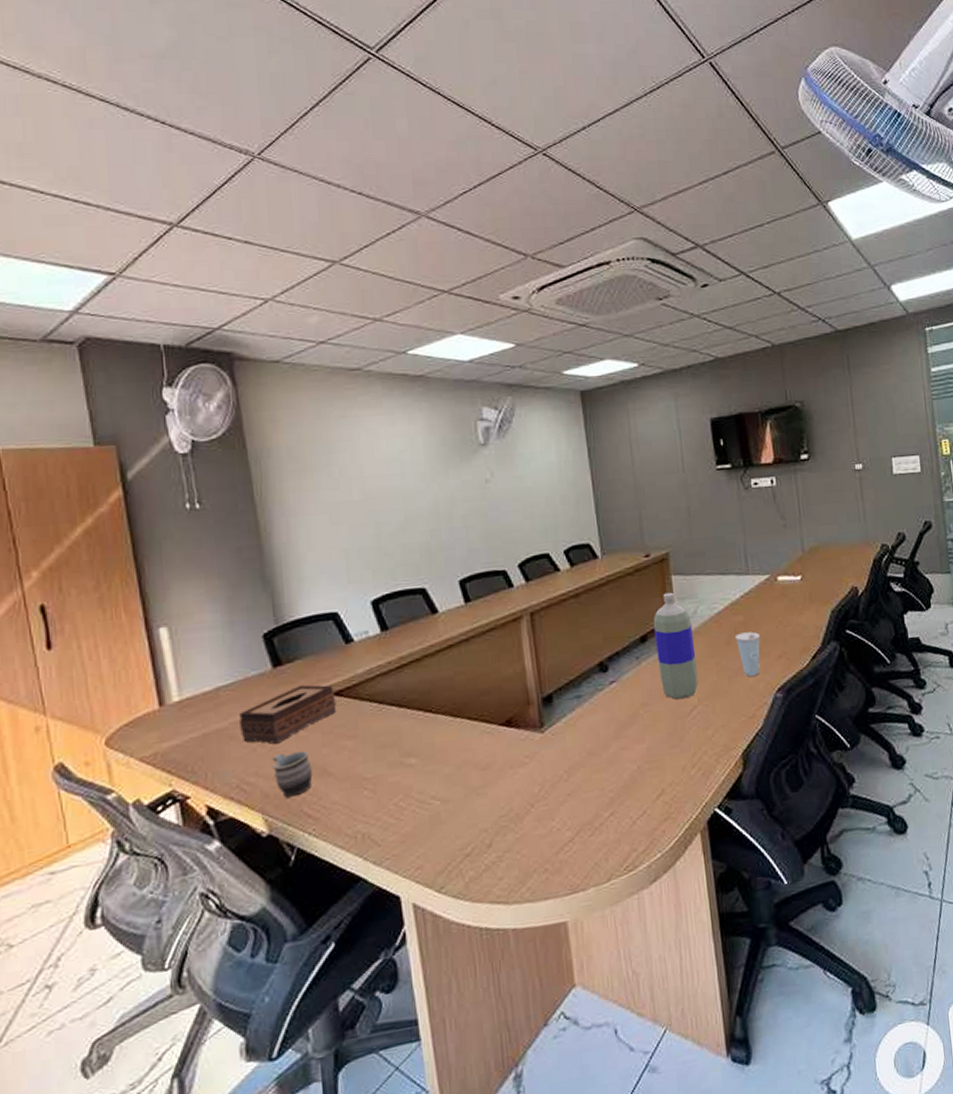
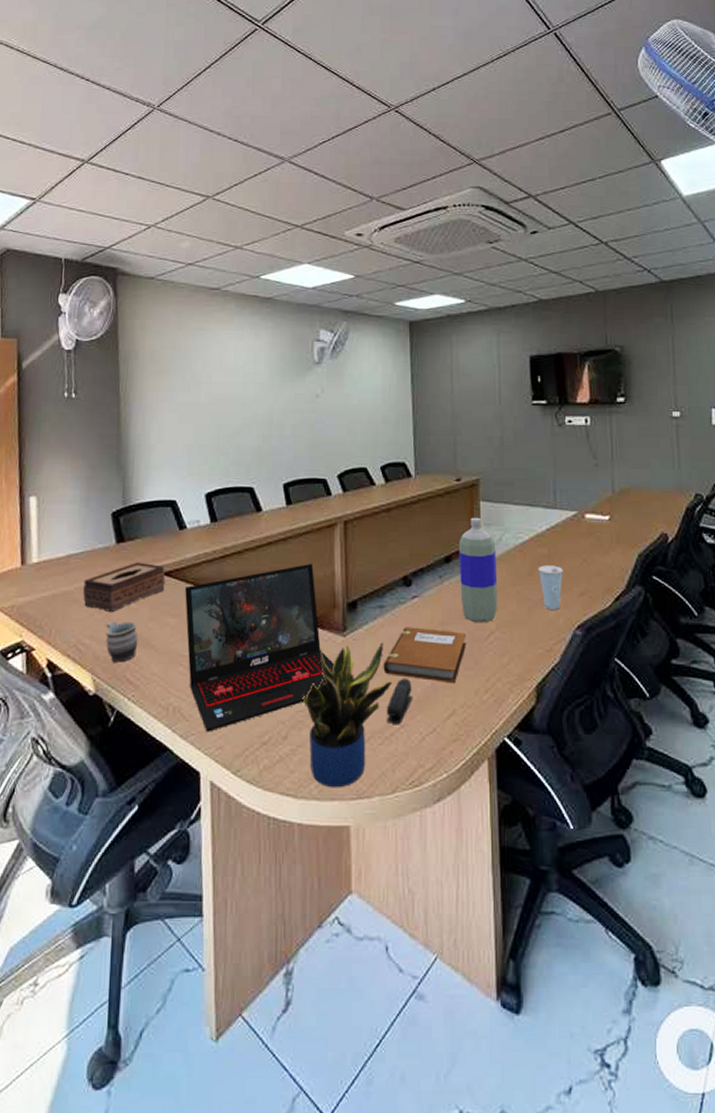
laptop: none [360,662,535,854] -> present [185,564,334,732]
potted plant: none [503,733,598,888] -> present [302,642,393,788]
notebook: none [586,710,670,765] -> present [383,627,466,684]
stapler: none [594,765,620,814] -> present [386,678,413,724]

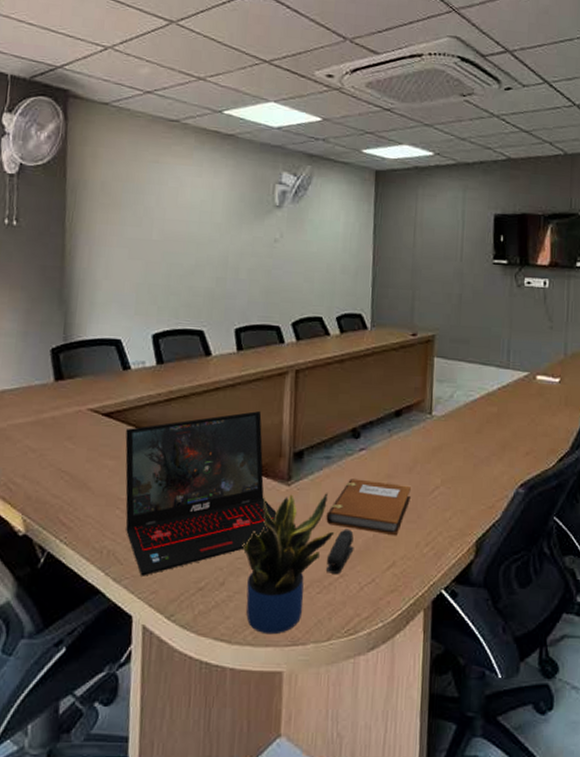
tissue box: present [83,562,166,612] -> none [16,401,106,451]
mug: present [105,621,138,663] -> none [38,461,74,504]
bottle: present [458,517,498,623] -> none [408,373,447,478]
cup: present [537,565,563,609] -> none [486,424,511,468]

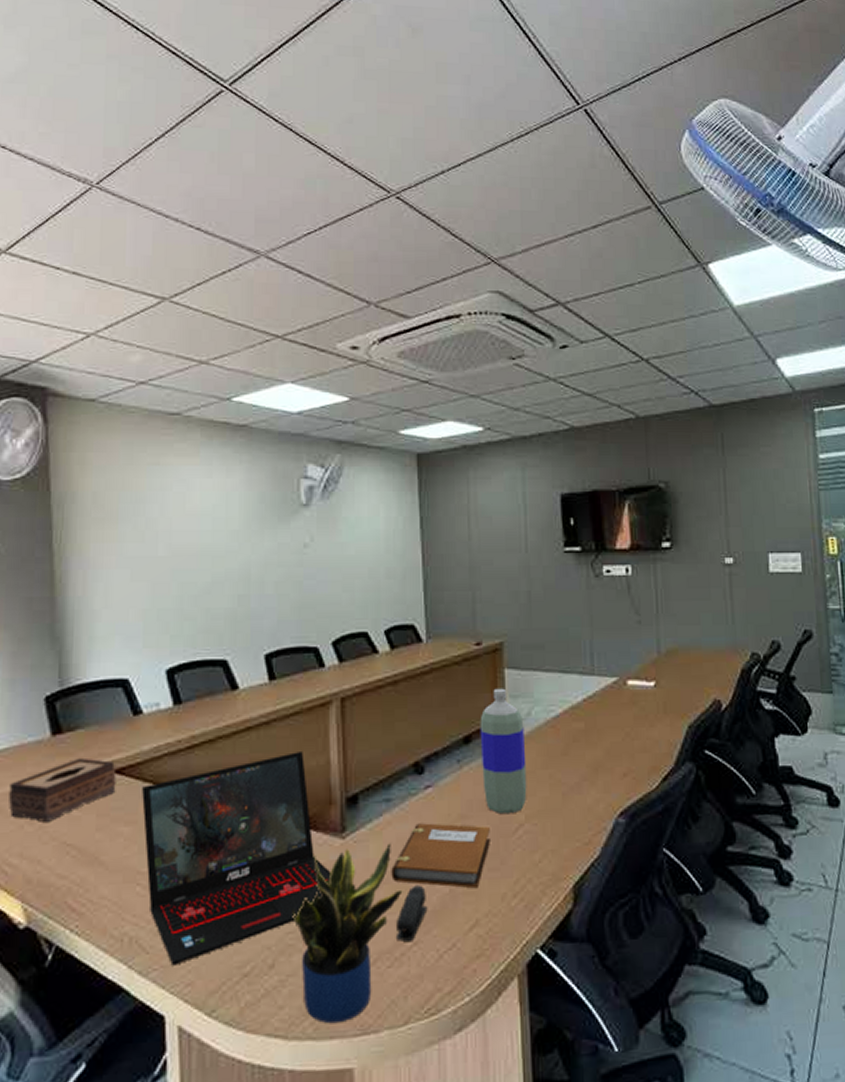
tissue box: none [16,401,106,451] -> present [9,757,117,822]
bottle: none [408,373,447,478] -> present [480,688,527,815]

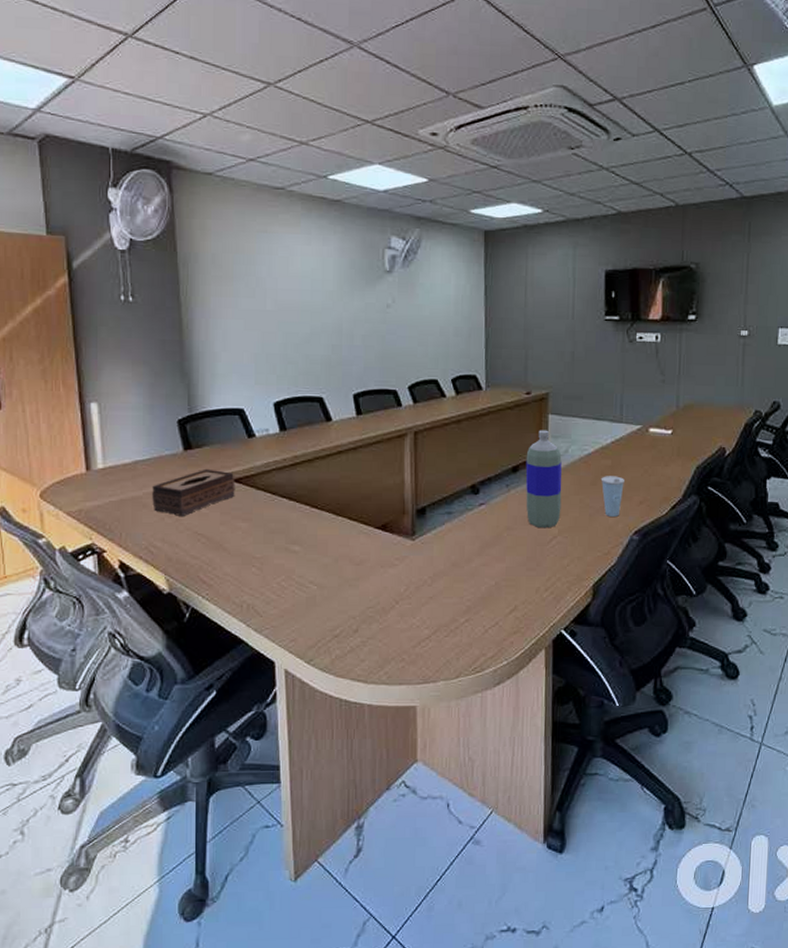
laptop: present [142,752,331,966] -> none [256,472,403,626]
potted plant: present [292,843,403,1024] -> none [372,546,459,674]
notebook: present [391,823,490,889] -> none [450,532,530,583]
stapler: present [395,885,428,941] -> none [451,578,478,618]
cup: none [573,742,602,795] -> present [600,476,624,517]

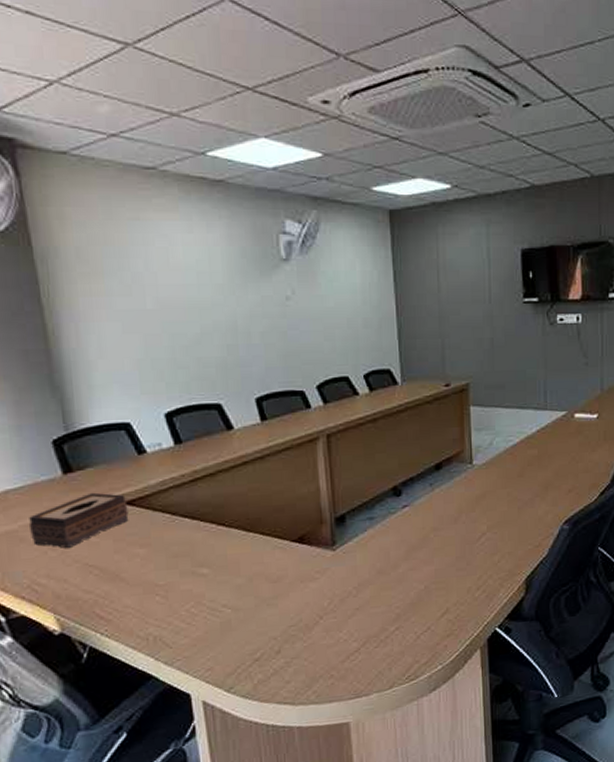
bottle: present [525,430,562,529] -> none [449,423,489,526]
cup: present [600,476,624,517] -> none [527,465,552,508]

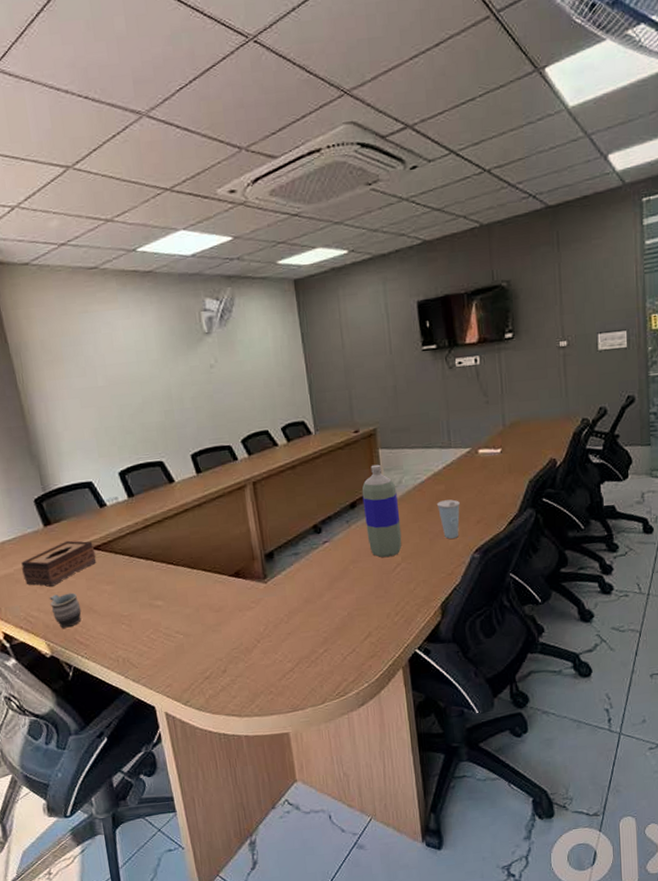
mug: none [64,556,105,600] -> present [49,592,82,629]
bottle: none [449,423,489,526] -> present [361,464,402,558]
cup: none [527,465,552,508] -> present [436,499,460,539]

